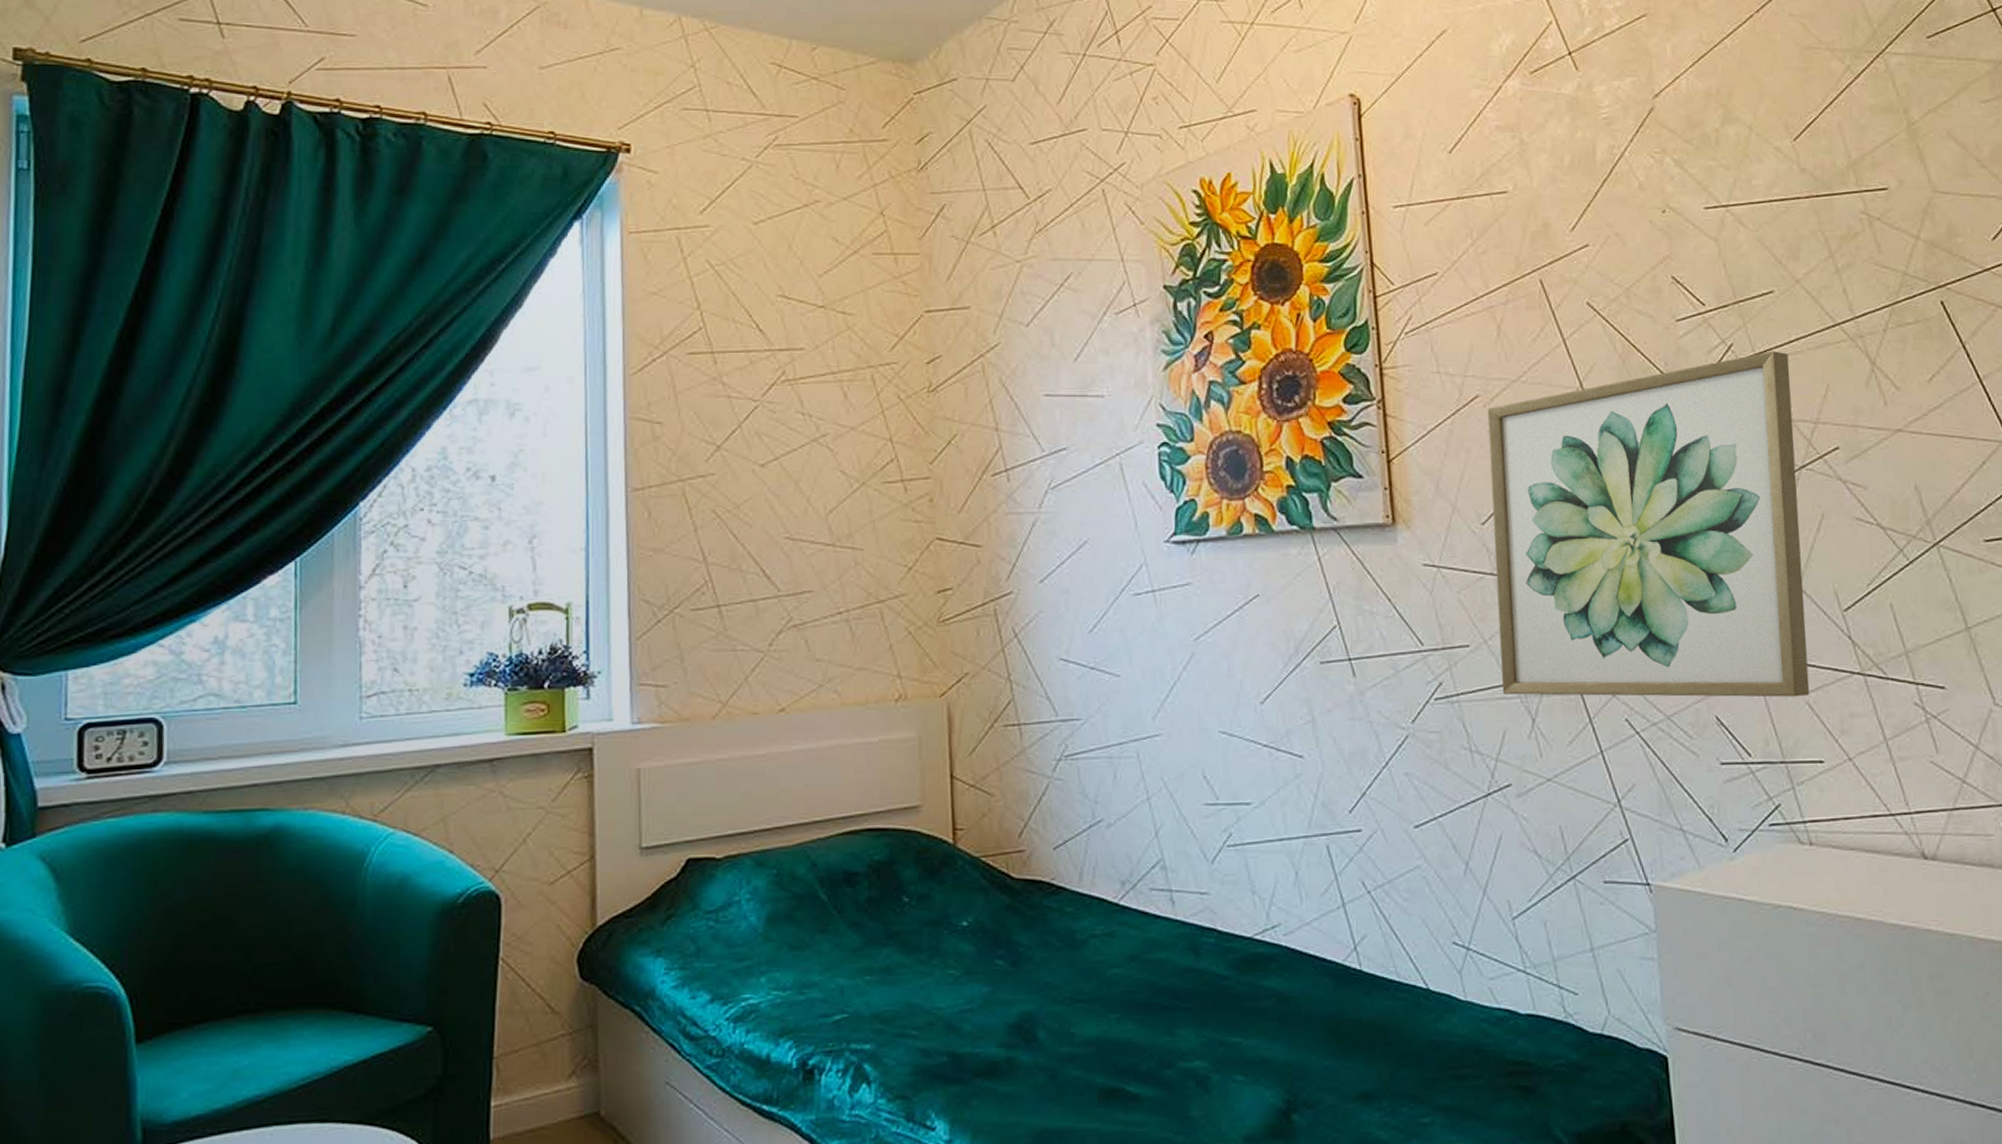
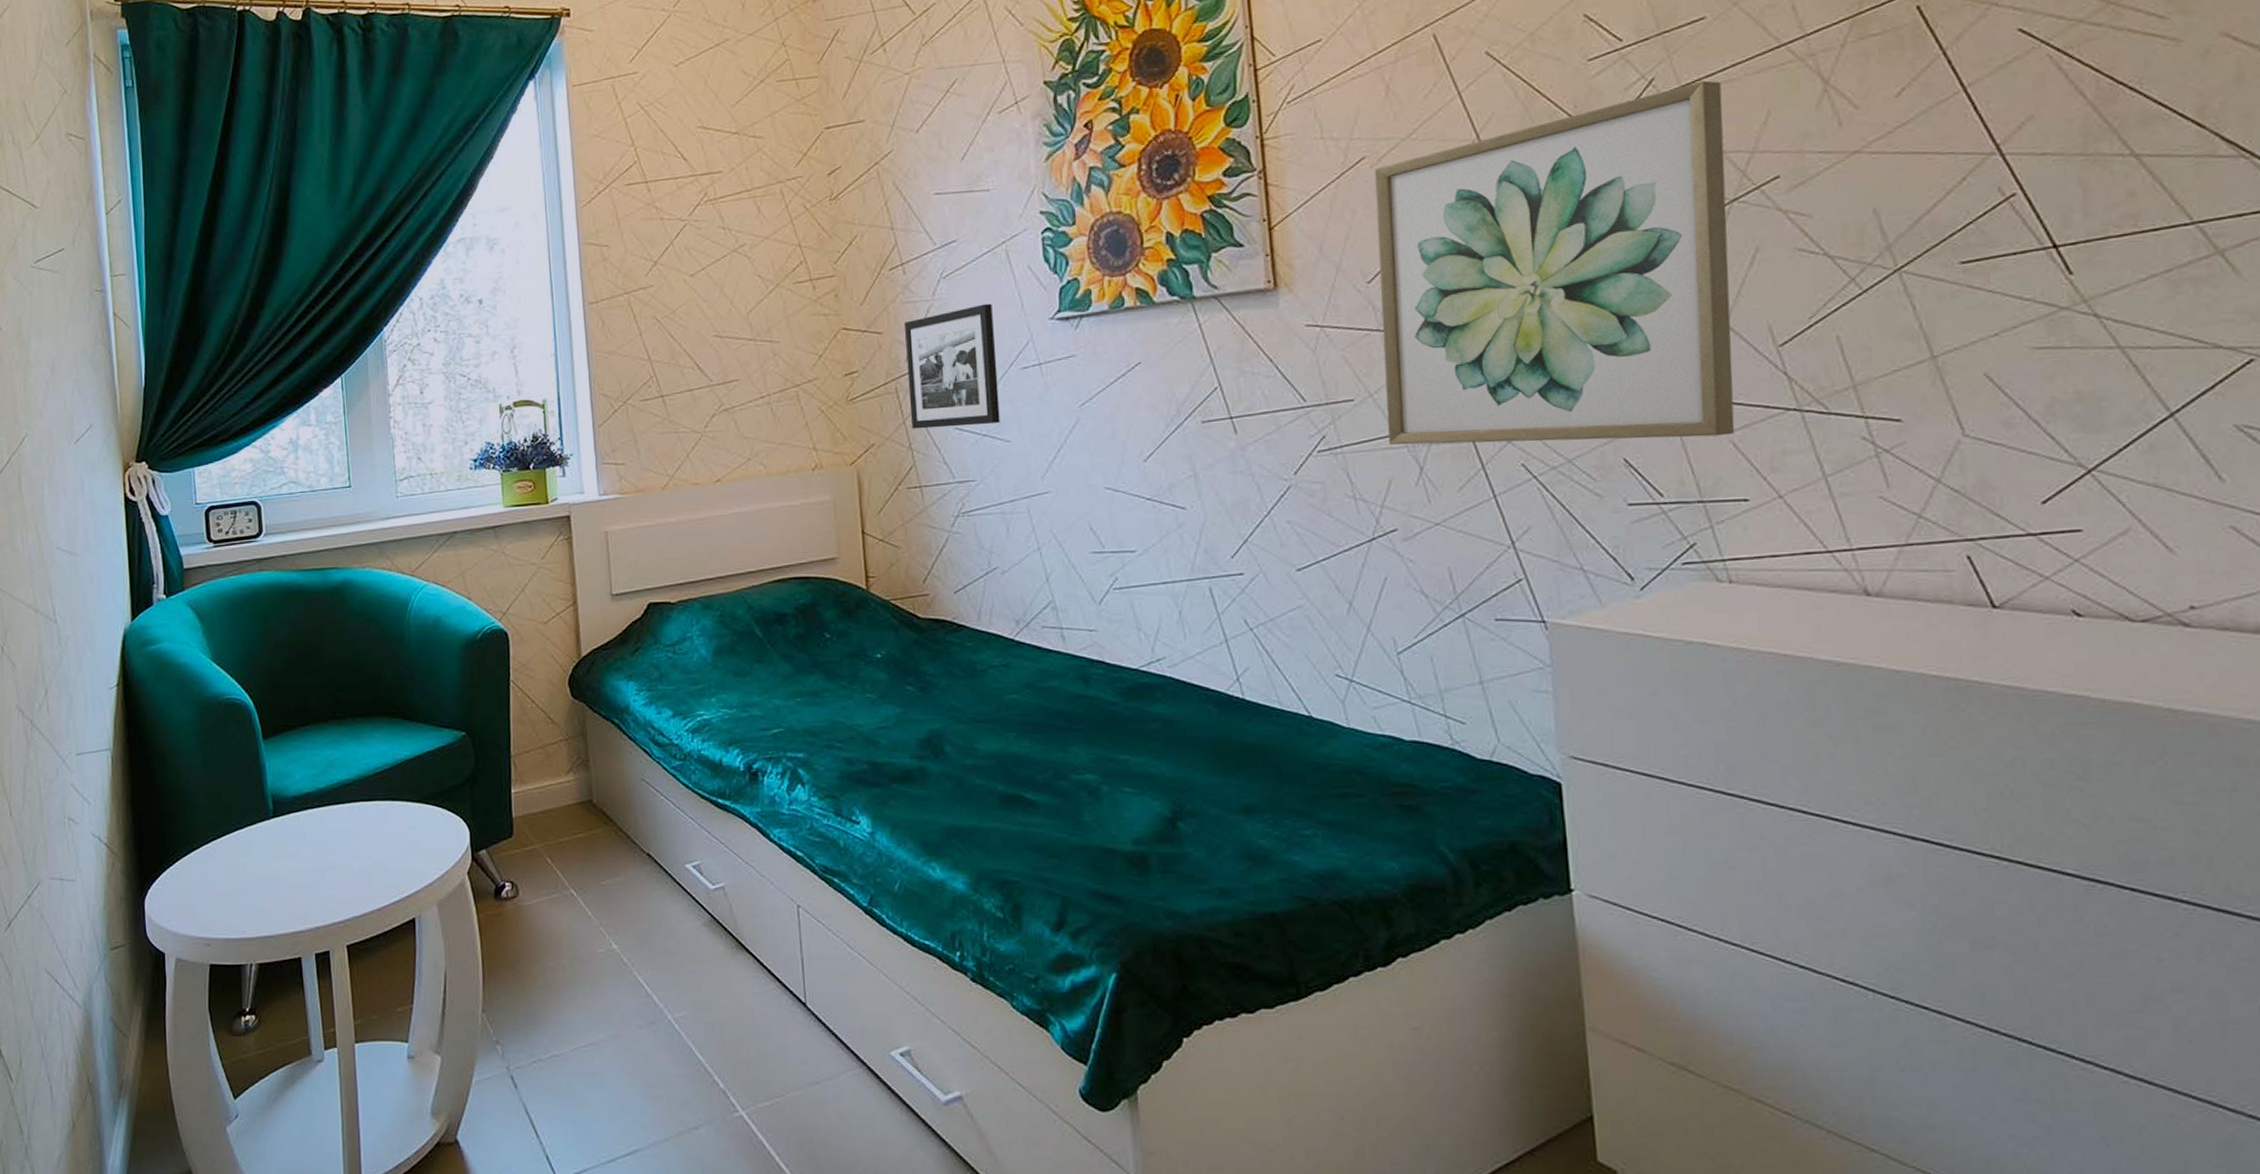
picture frame: none [1006,520,1109,658] -> present [903,303,1000,429]

